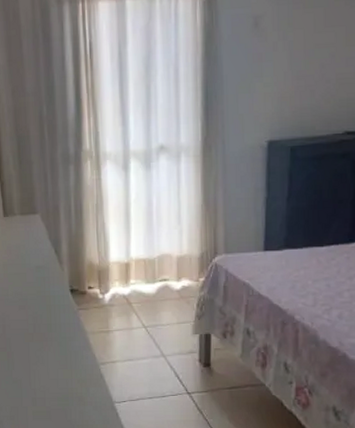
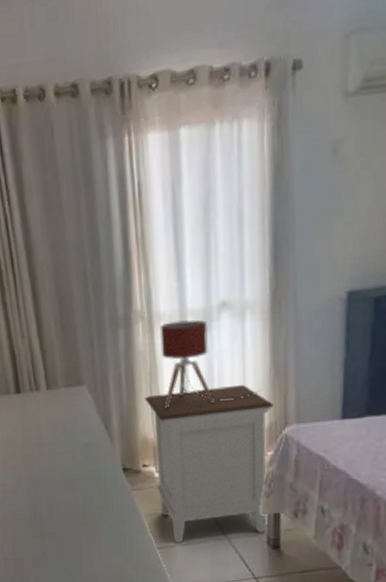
nightstand: none [91,217,205,359] -> present [145,384,273,543]
table lamp: none [106,160,193,237] -> present [160,319,260,408]

